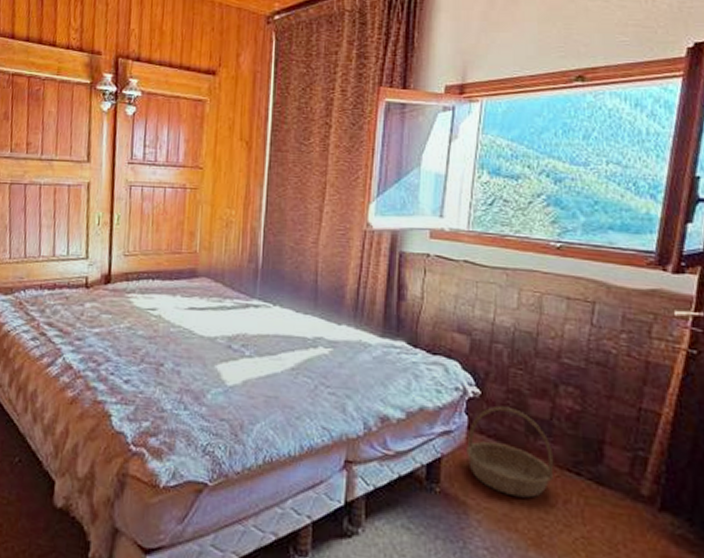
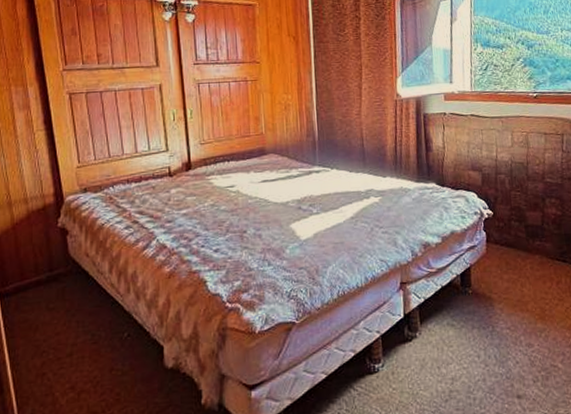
basket: present [466,405,554,498] -> none [487,220,548,286]

